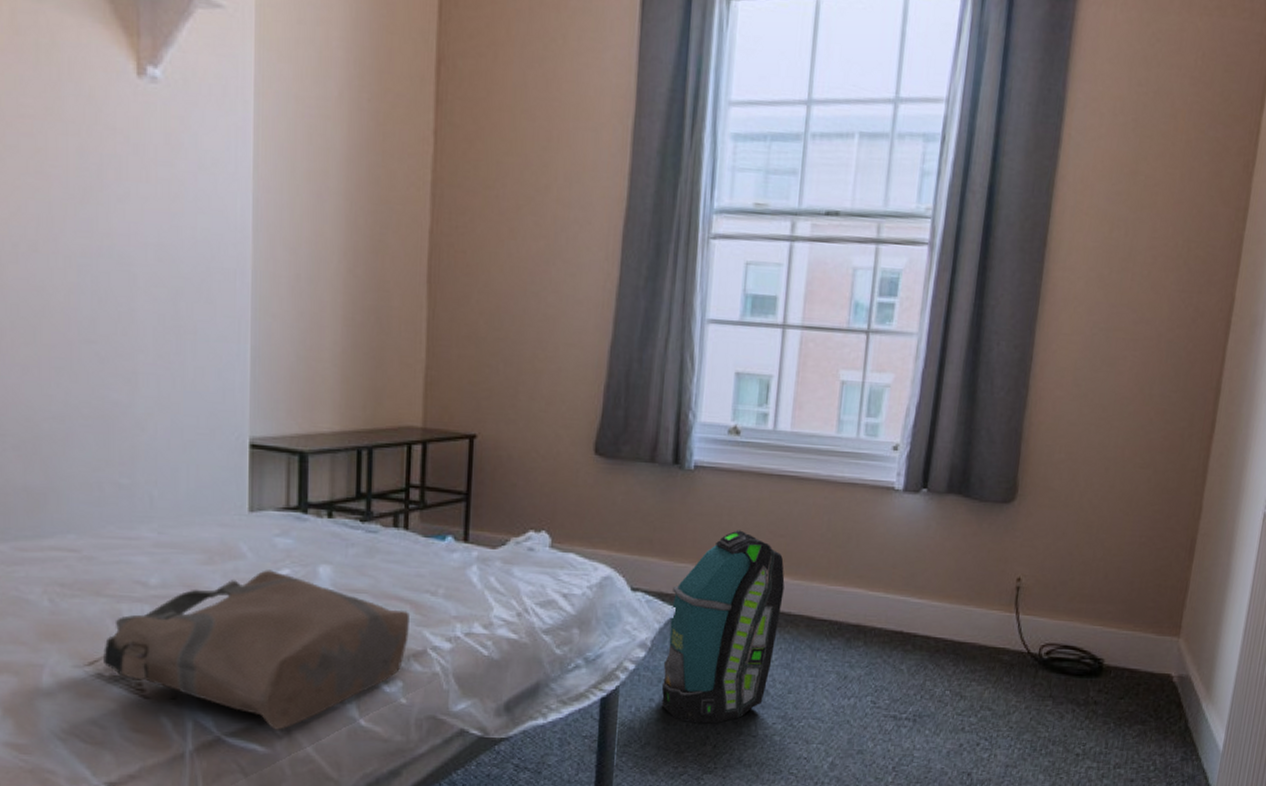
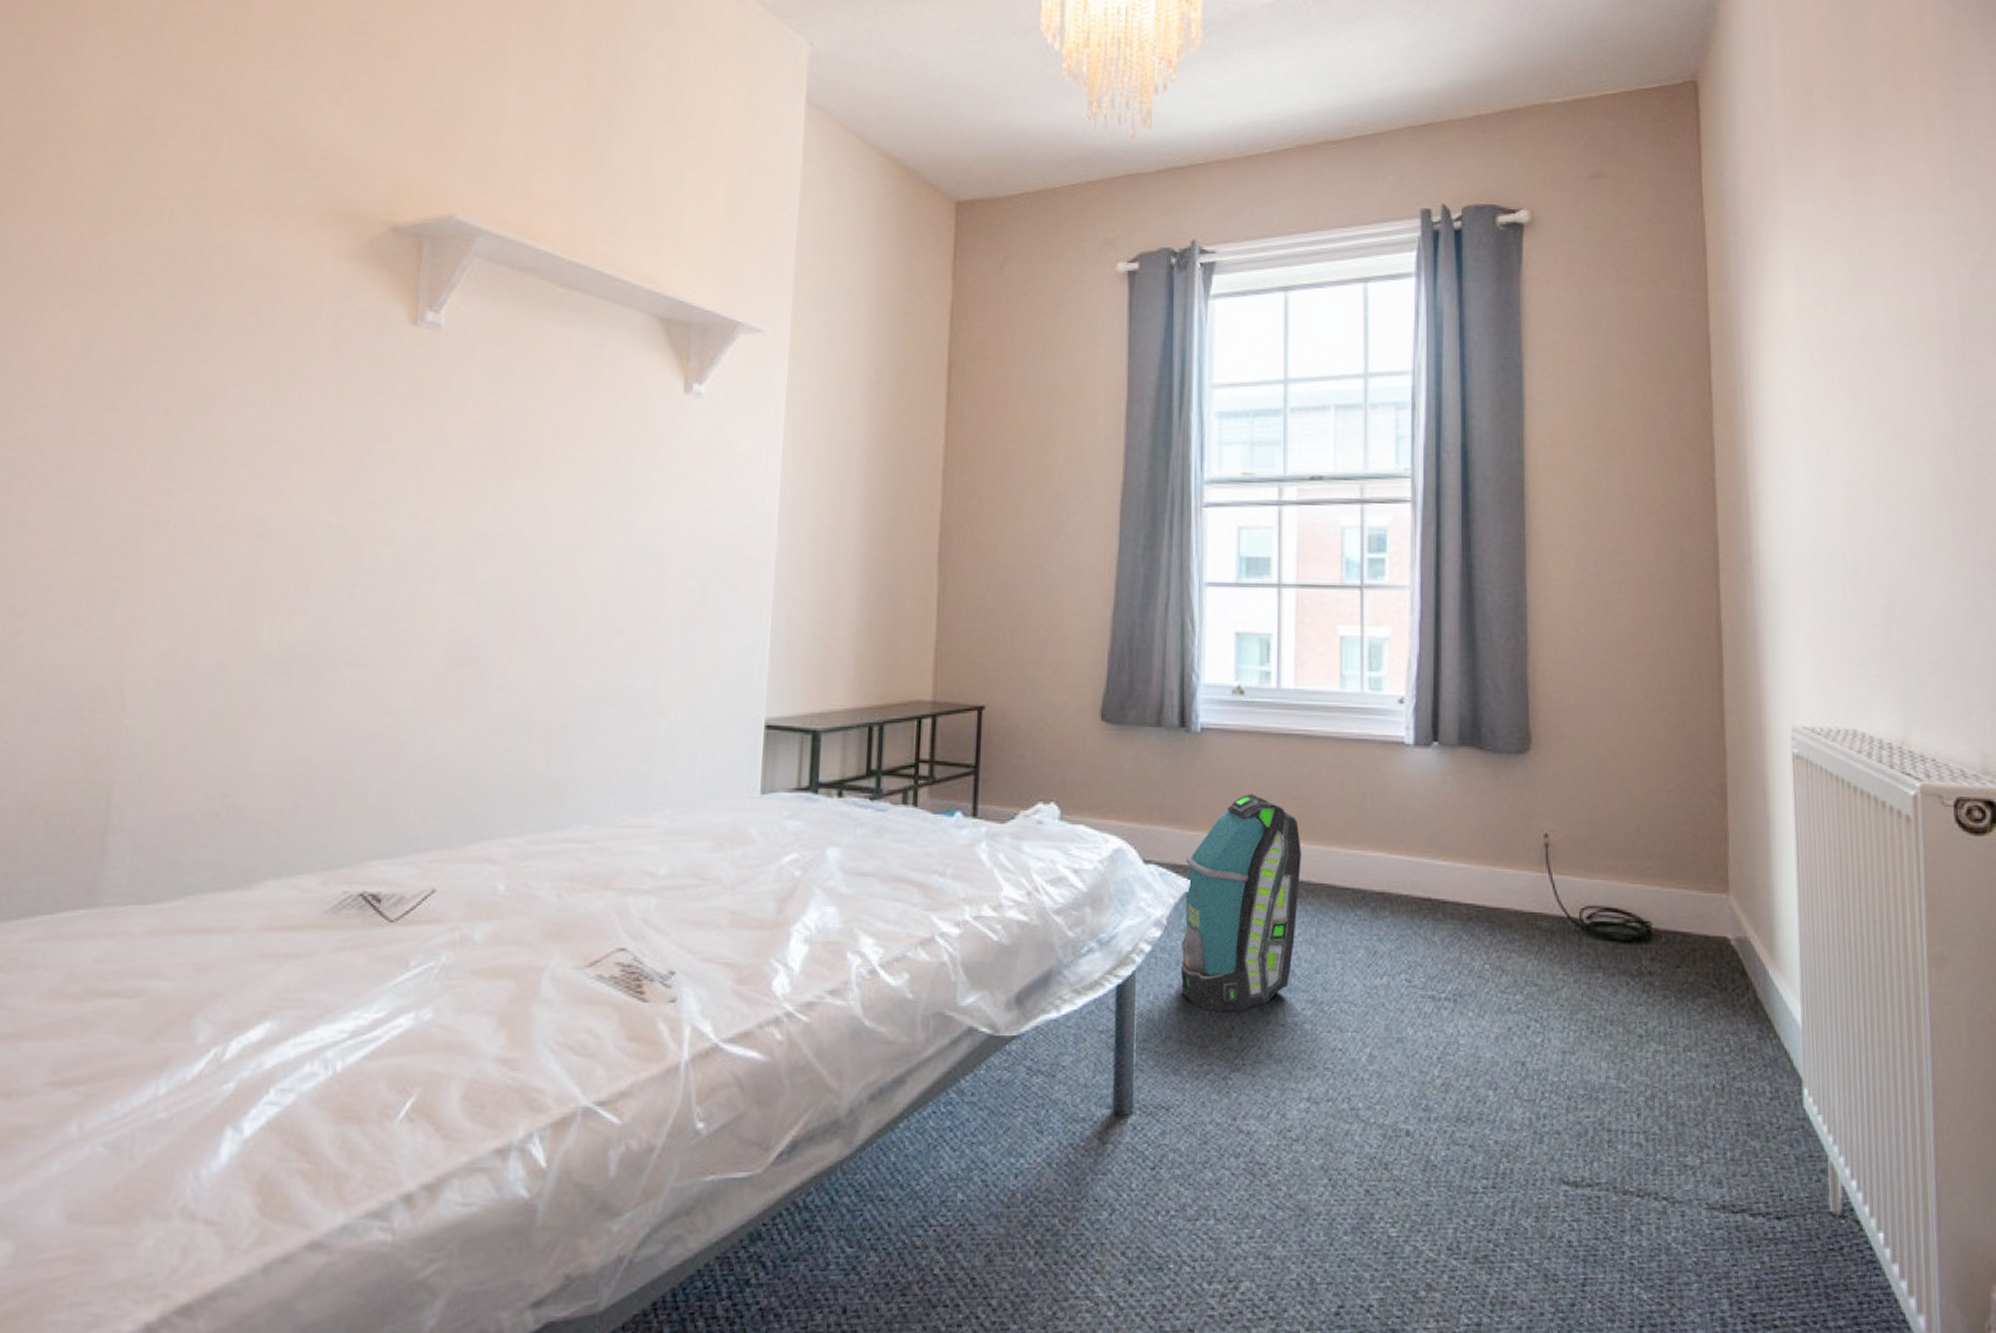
tote bag: present [103,570,409,730] -> none [605,855,917,1034]

